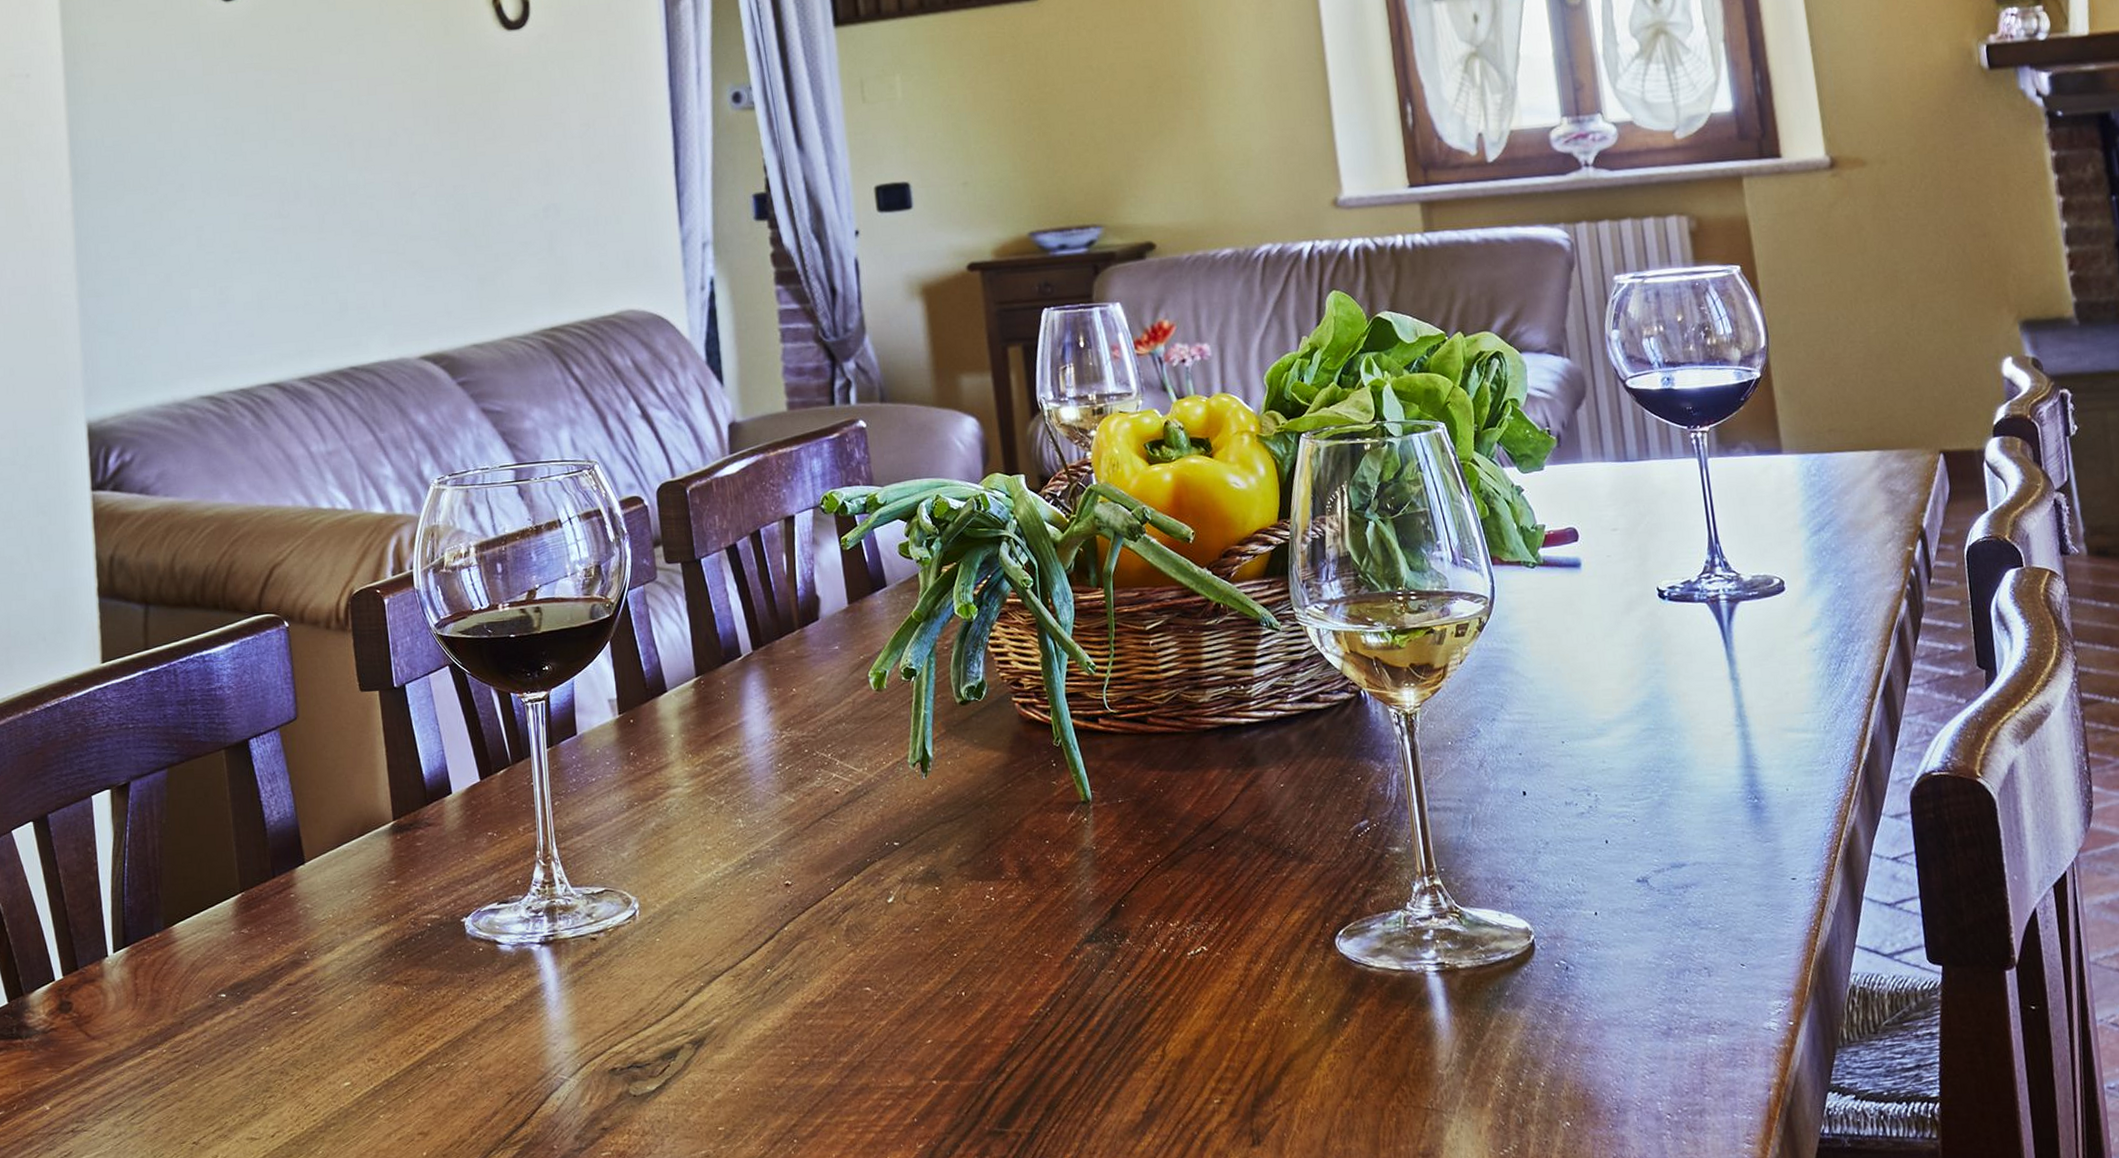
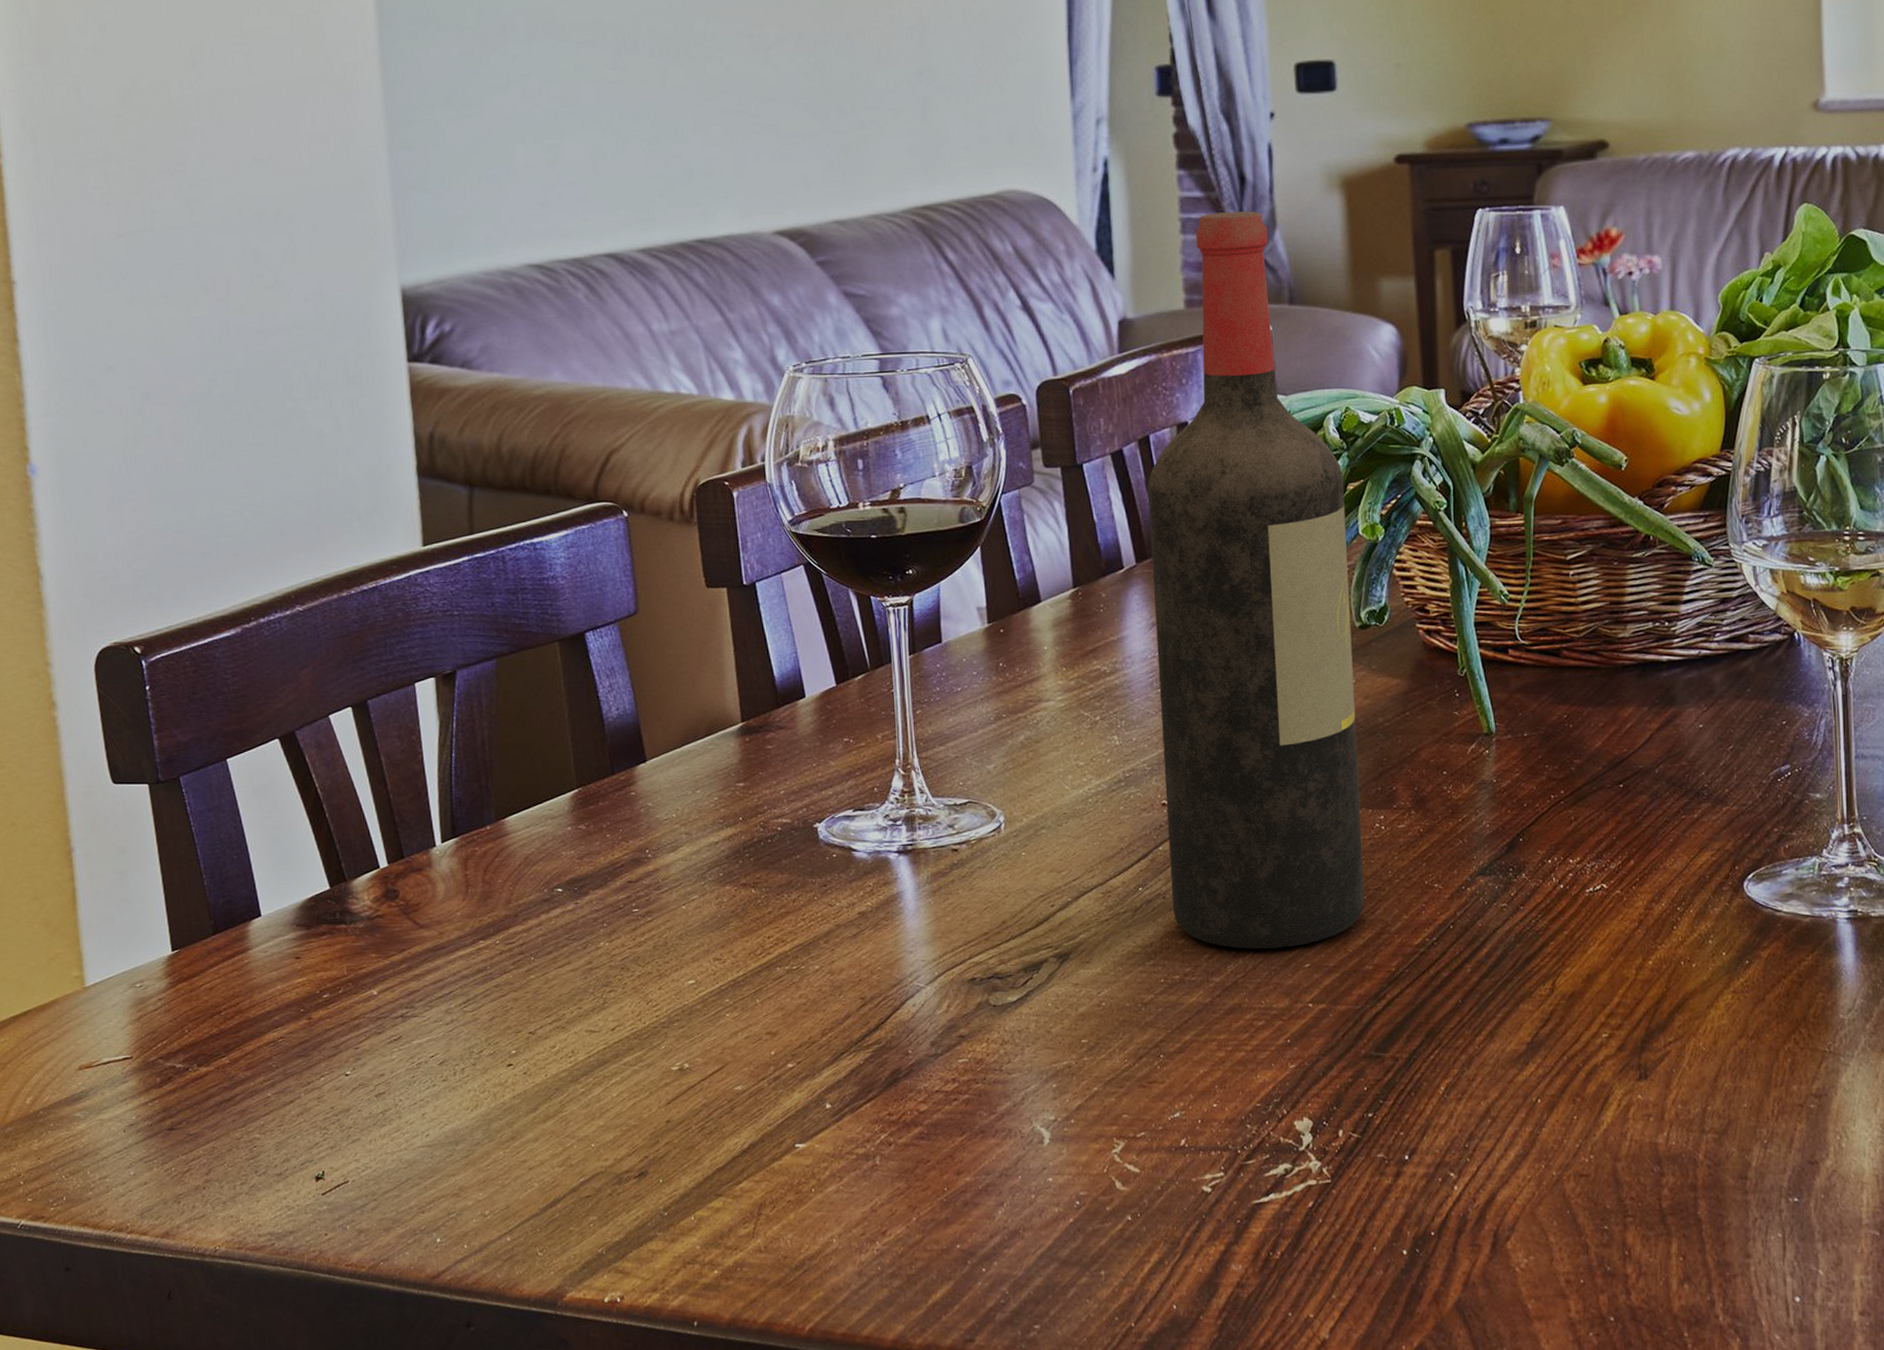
wine bottle: none [760,319,980,1027] -> present [1148,211,1365,949]

